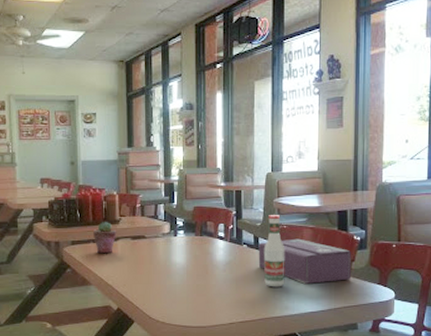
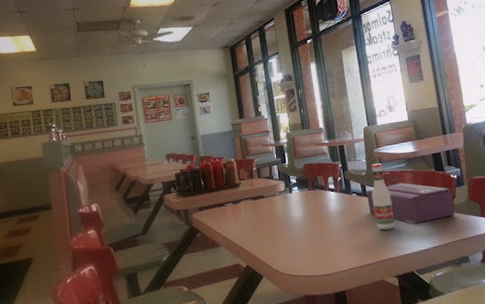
potted succulent: present [93,222,117,254] -> none [217,187,239,217]

